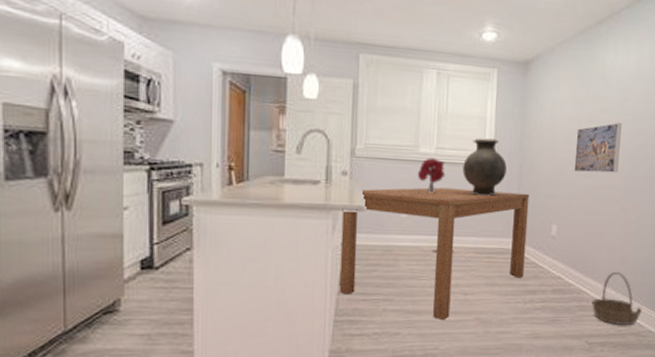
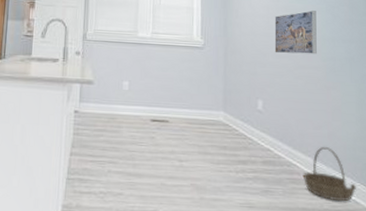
dining table: present [339,187,530,321] -> none [71,65,235,185]
bouquet: present [417,158,446,193] -> none [136,41,160,70]
ceramic pot: present [462,138,507,196] -> none [175,24,213,73]

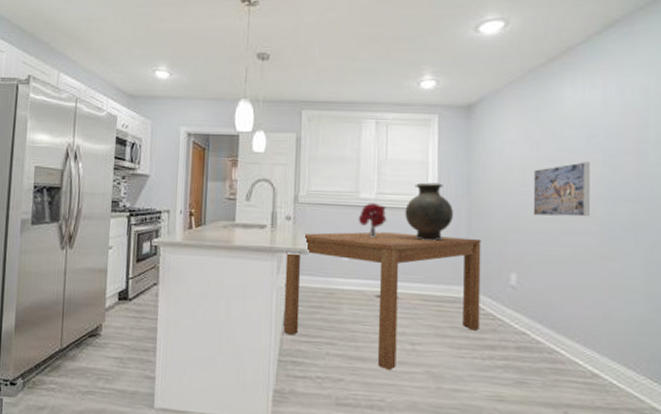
dining table: none [71,65,235,185] -> present [283,232,481,371]
bouquet: none [136,41,160,70] -> present [358,203,387,238]
ceramic pot: none [175,24,213,73] -> present [405,182,453,241]
basket: present [302,146,356,202] -> none [568,330,640,399]

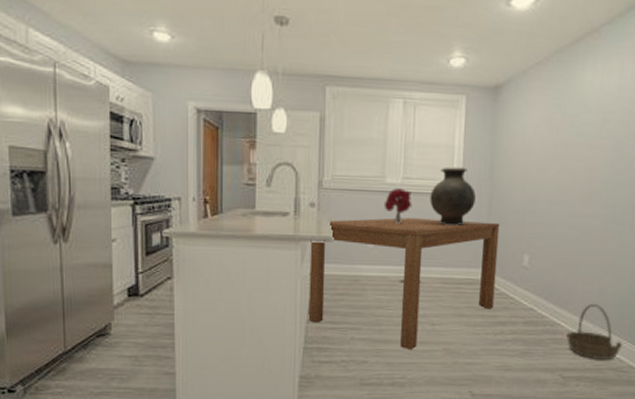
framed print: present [533,162,590,217] -> none [547,147,601,201]
basket: none [568,330,640,399] -> present [566,303,622,360]

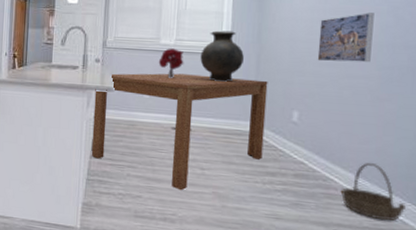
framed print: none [547,147,601,201] -> present [317,13,374,63]

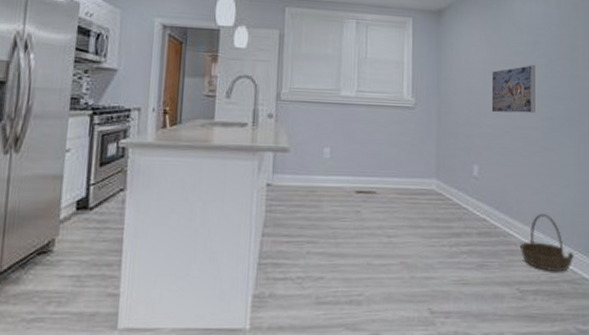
dining table: present [91,73,268,191] -> none [263,129,449,265]
bouquet: present [158,48,184,78] -> none [339,100,366,134]
ceramic pot: present [200,30,244,82] -> none [382,81,425,137]

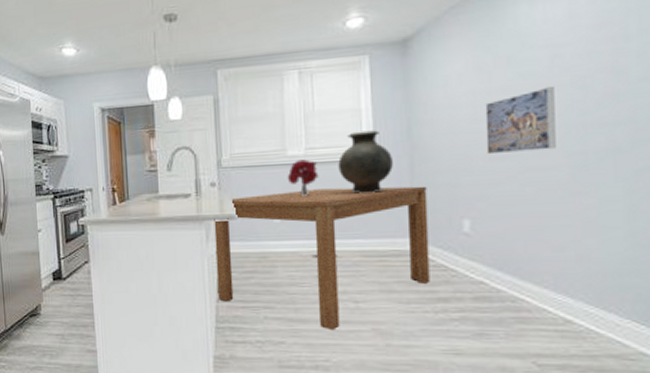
dining table: none [263,129,449,265] -> present [214,186,430,331]
bouquet: none [339,100,366,134] -> present [287,159,319,196]
ceramic pot: none [382,81,425,137] -> present [338,130,393,194]
basket: present [519,213,574,272] -> none [535,273,623,345]

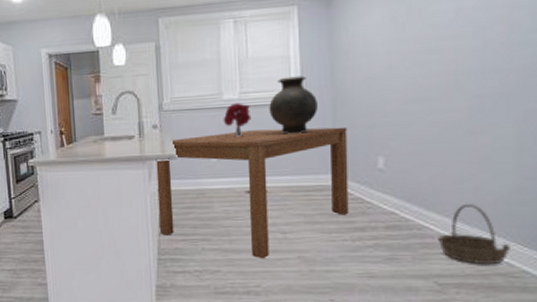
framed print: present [485,87,556,155] -> none [399,37,458,98]
basket: none [535,273,623,345] -> present [437,203,510,265]

